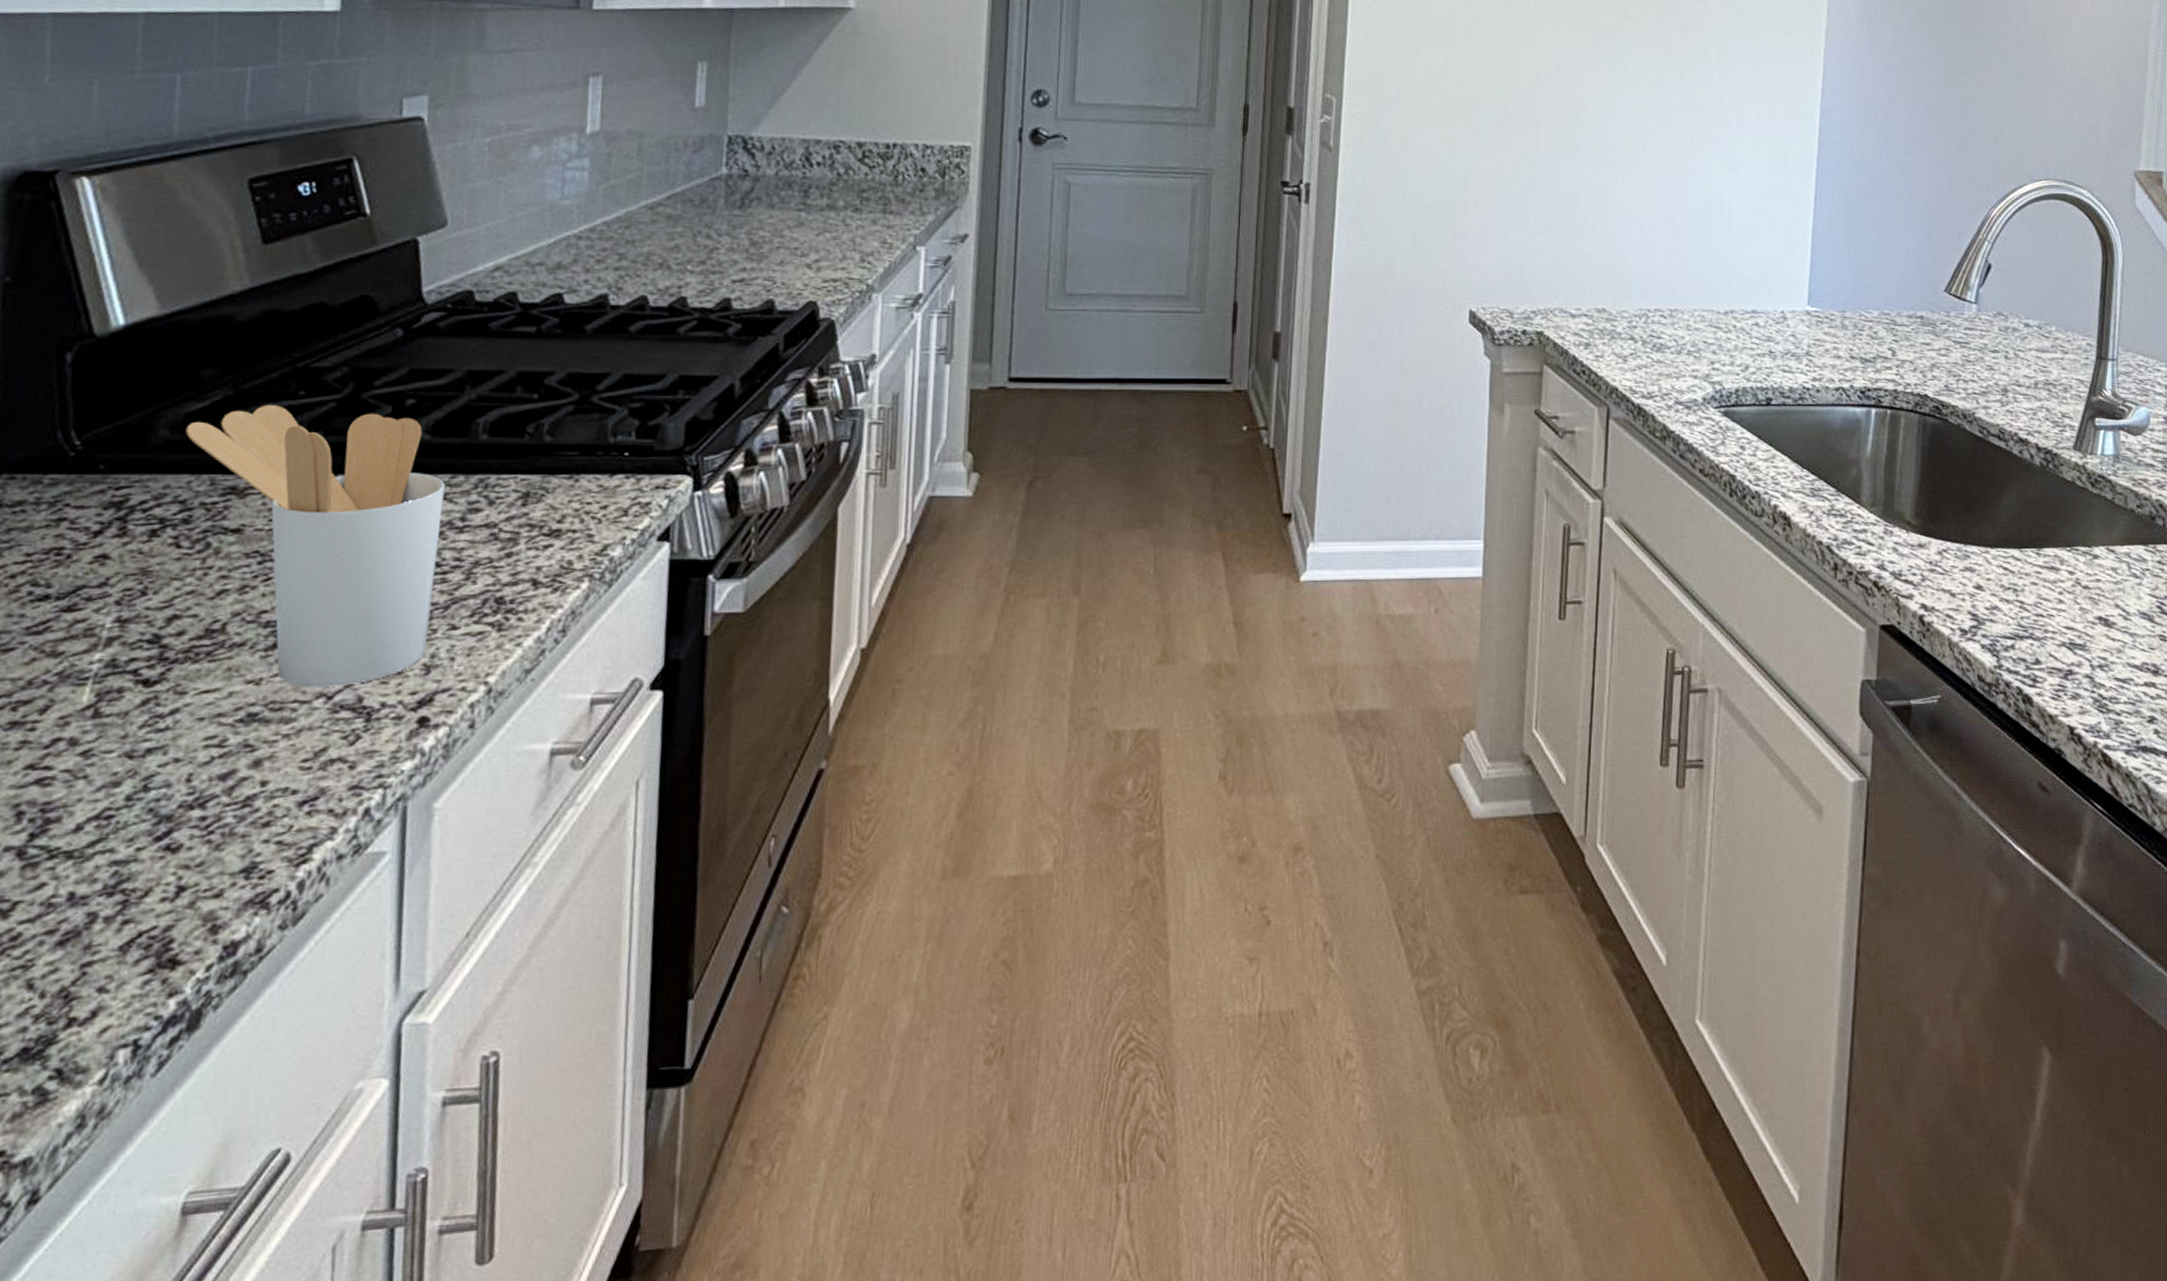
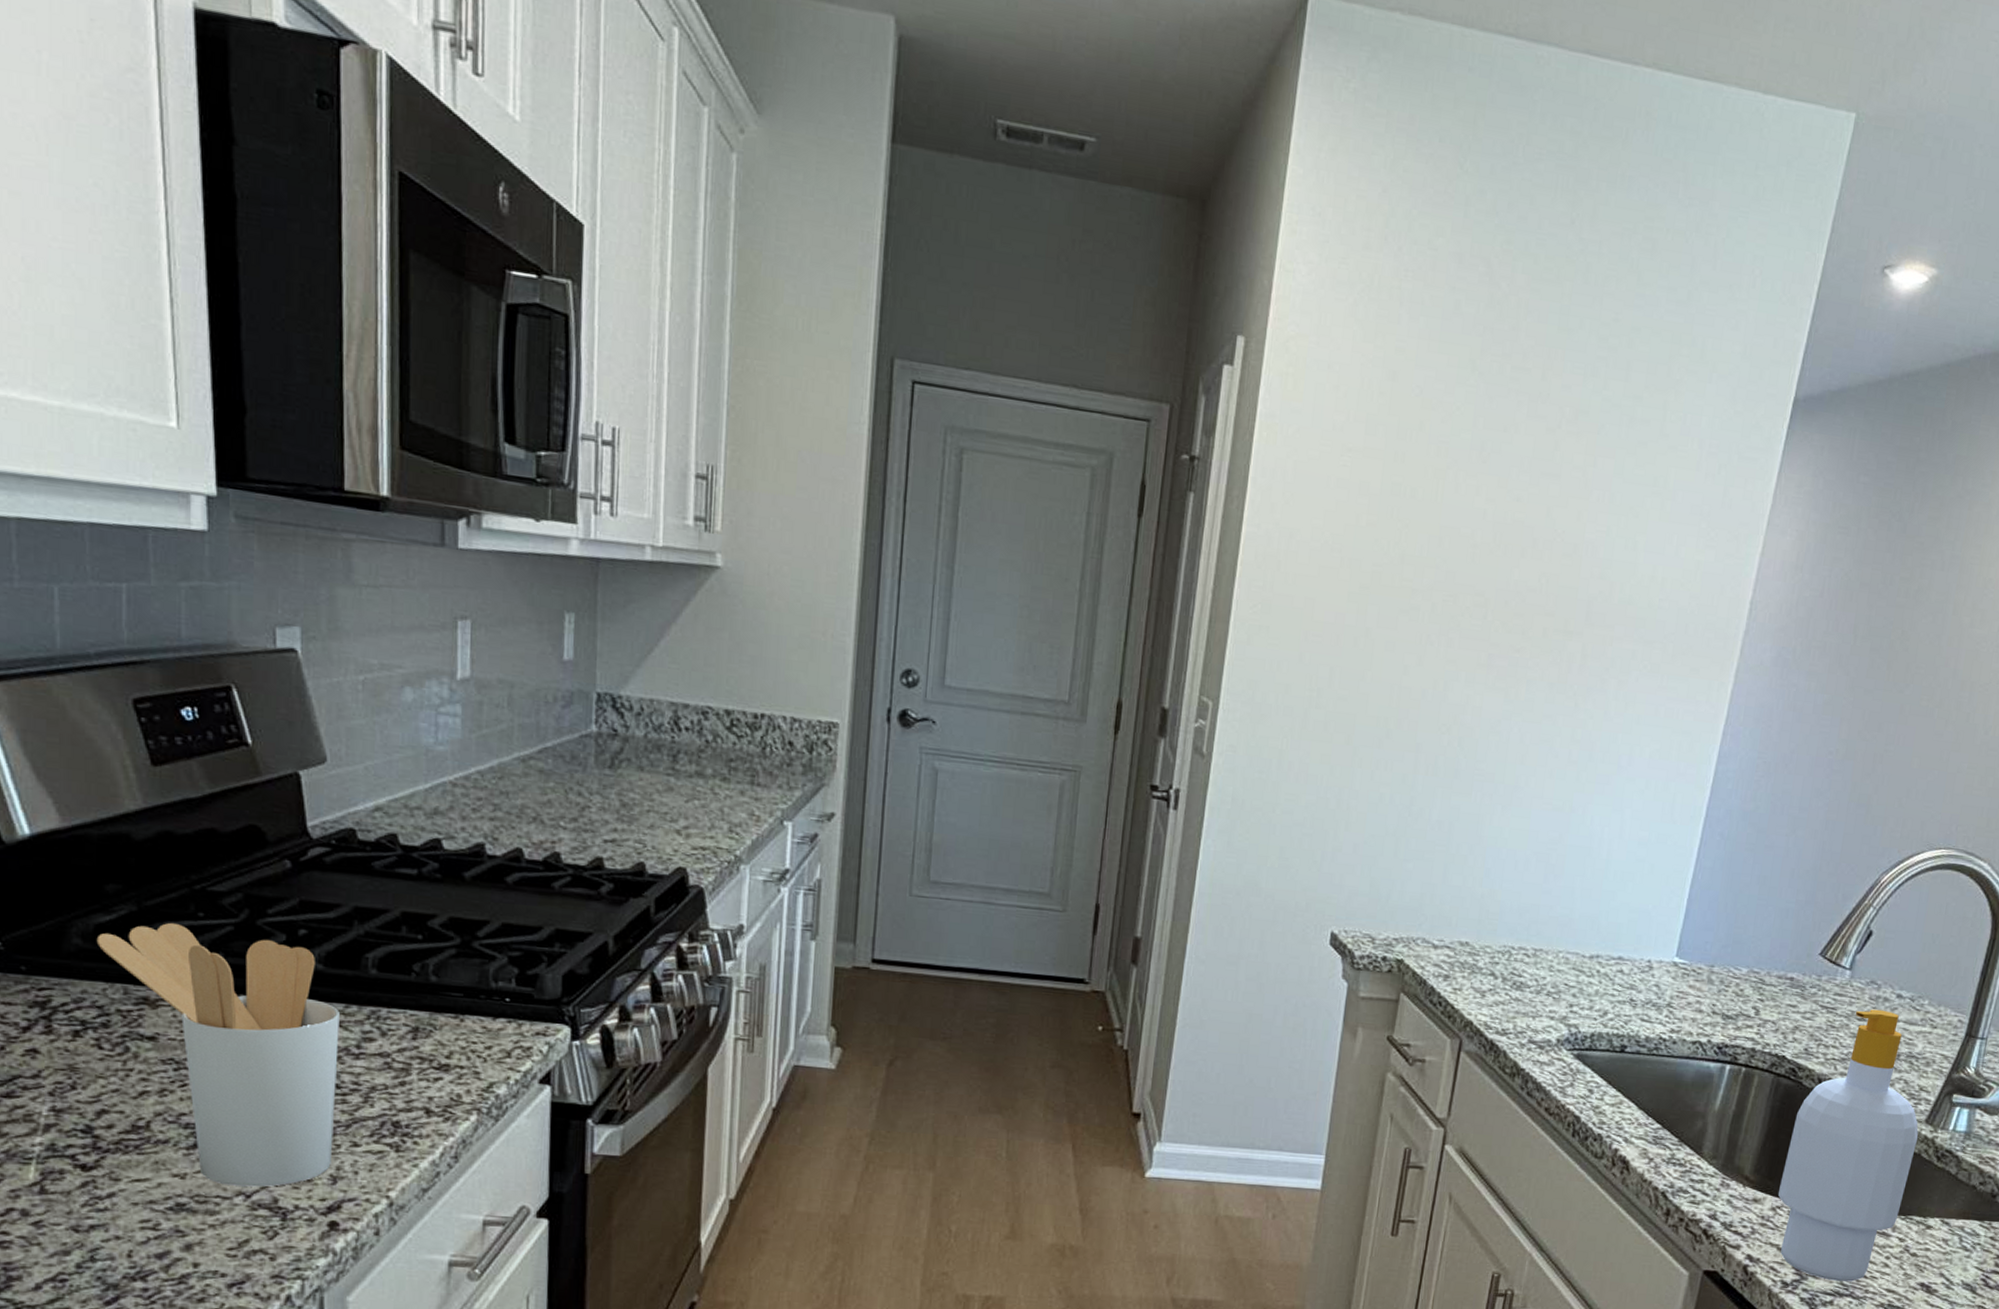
soap bottle: none [1941,340,2069,623] -> present [1777,1009,1919,1282]

